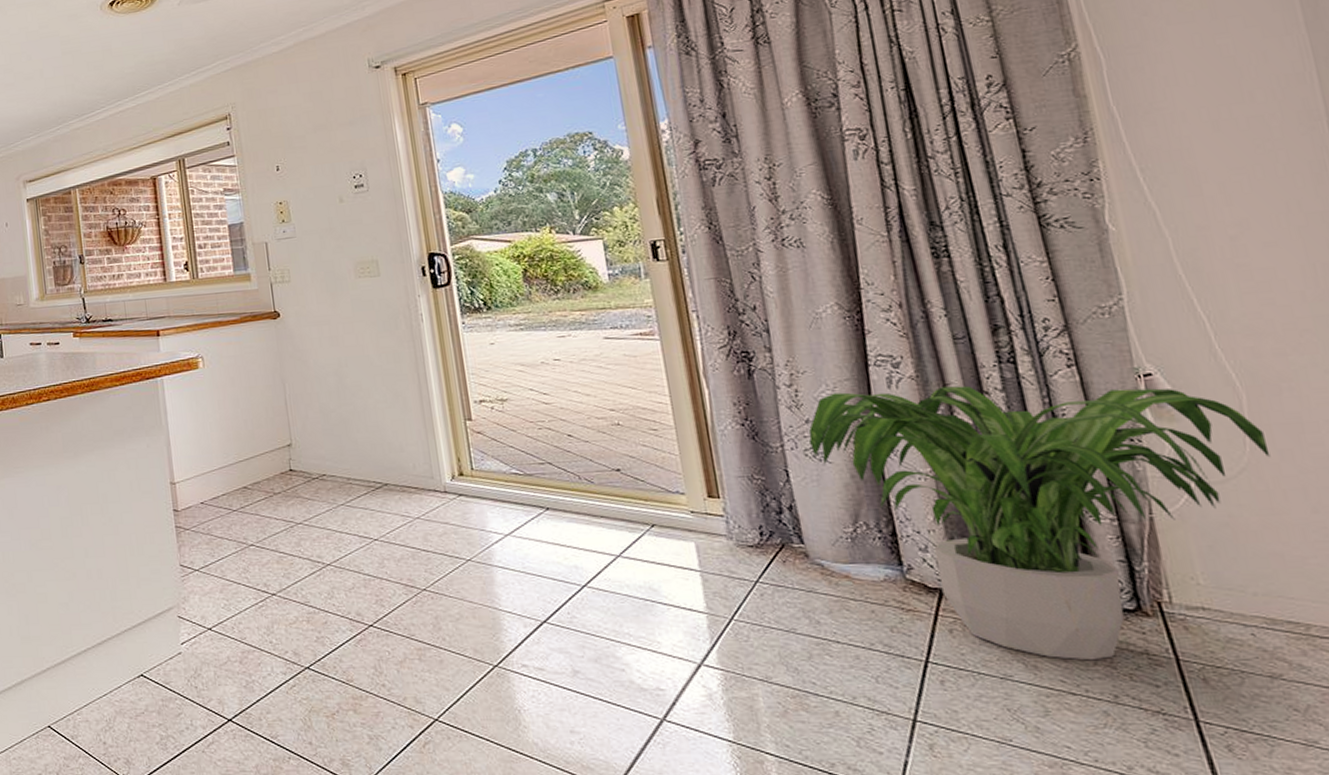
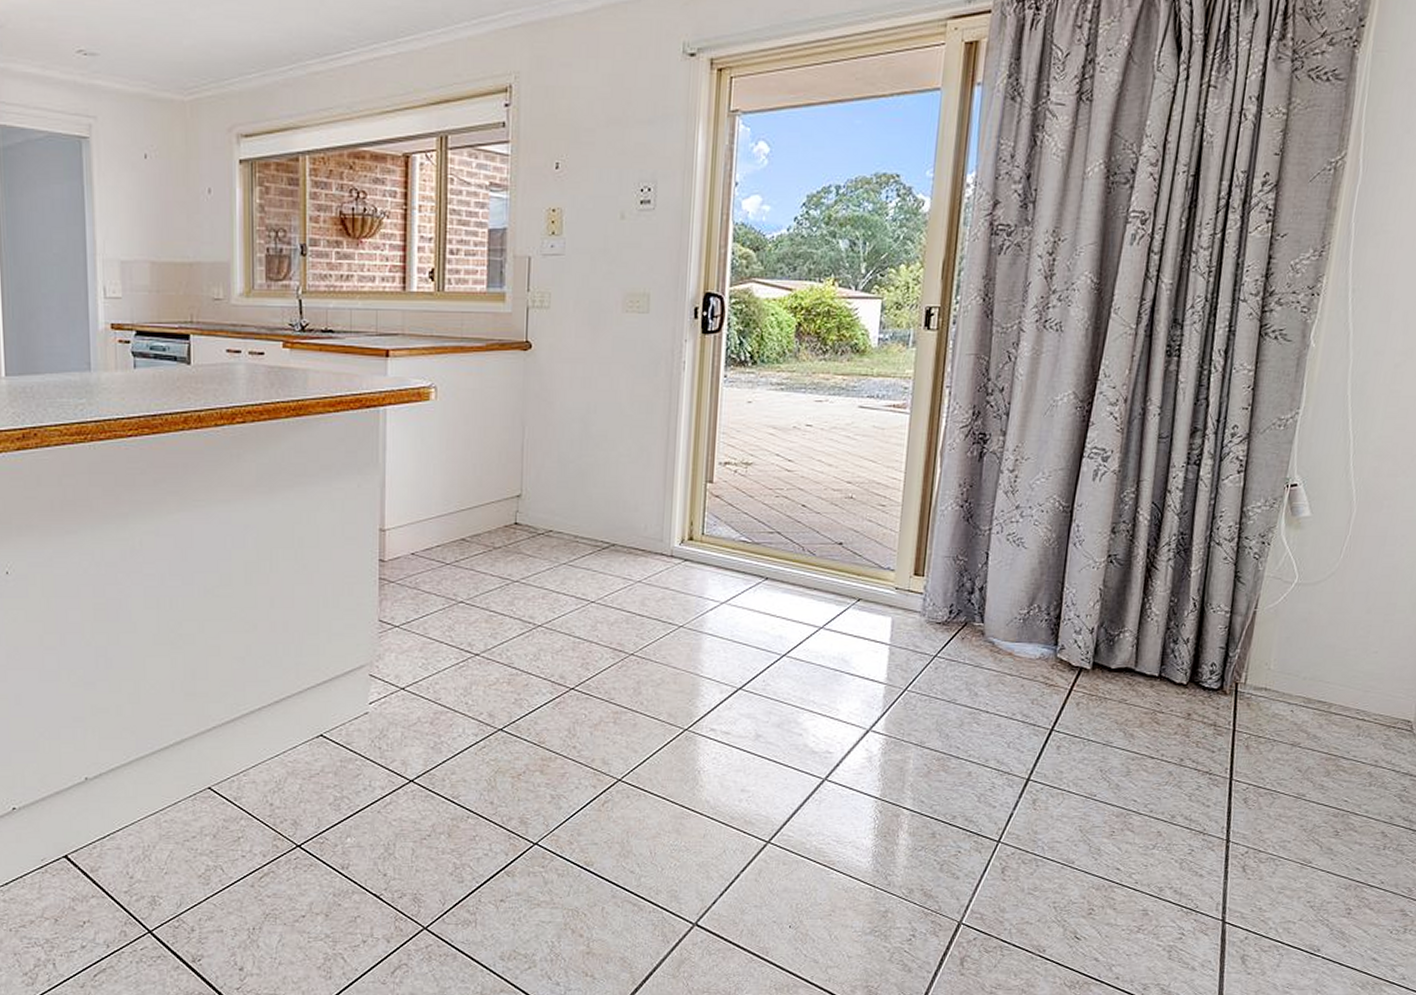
potted plant: present [808,385,1271,661] -> none [1013,481,1357,731]

